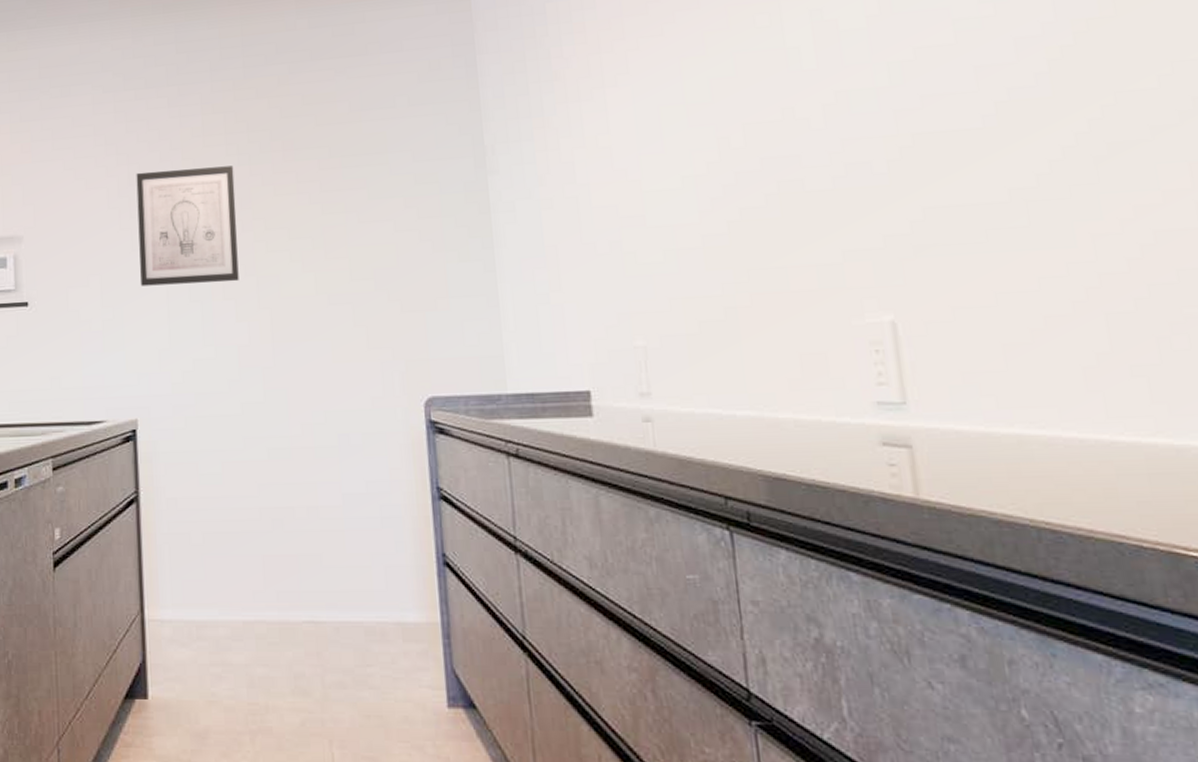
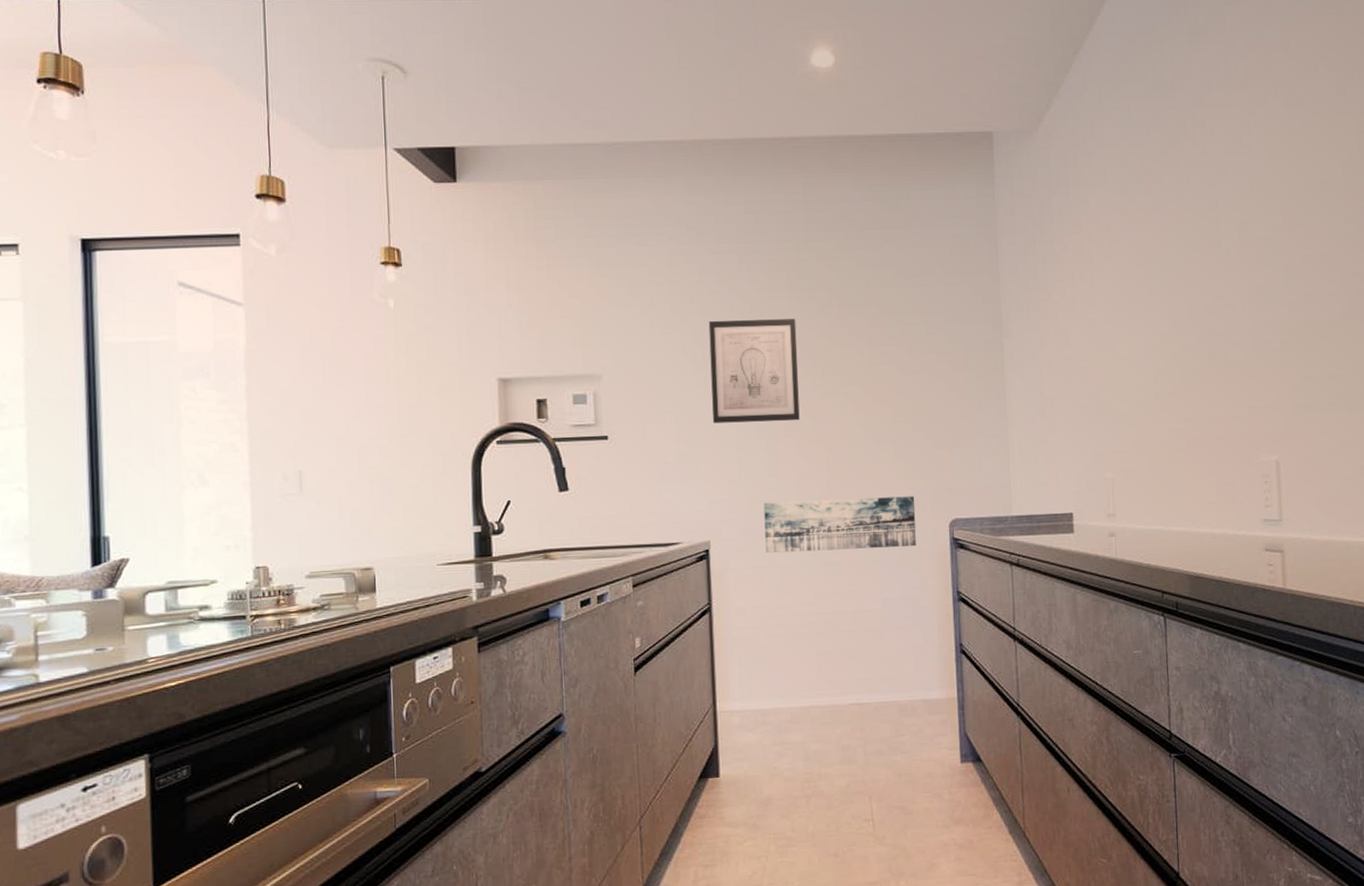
wall art: none [198,369,383,436] -> present [763,496,917,554]

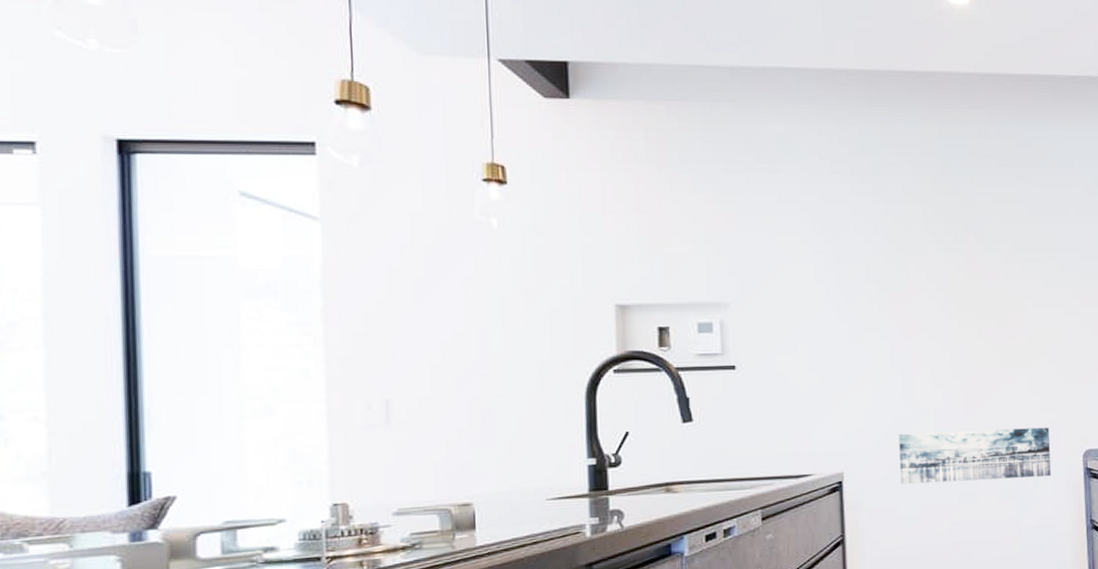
wall art: present [708,319,800,424] -> none [842,250,936,354]

